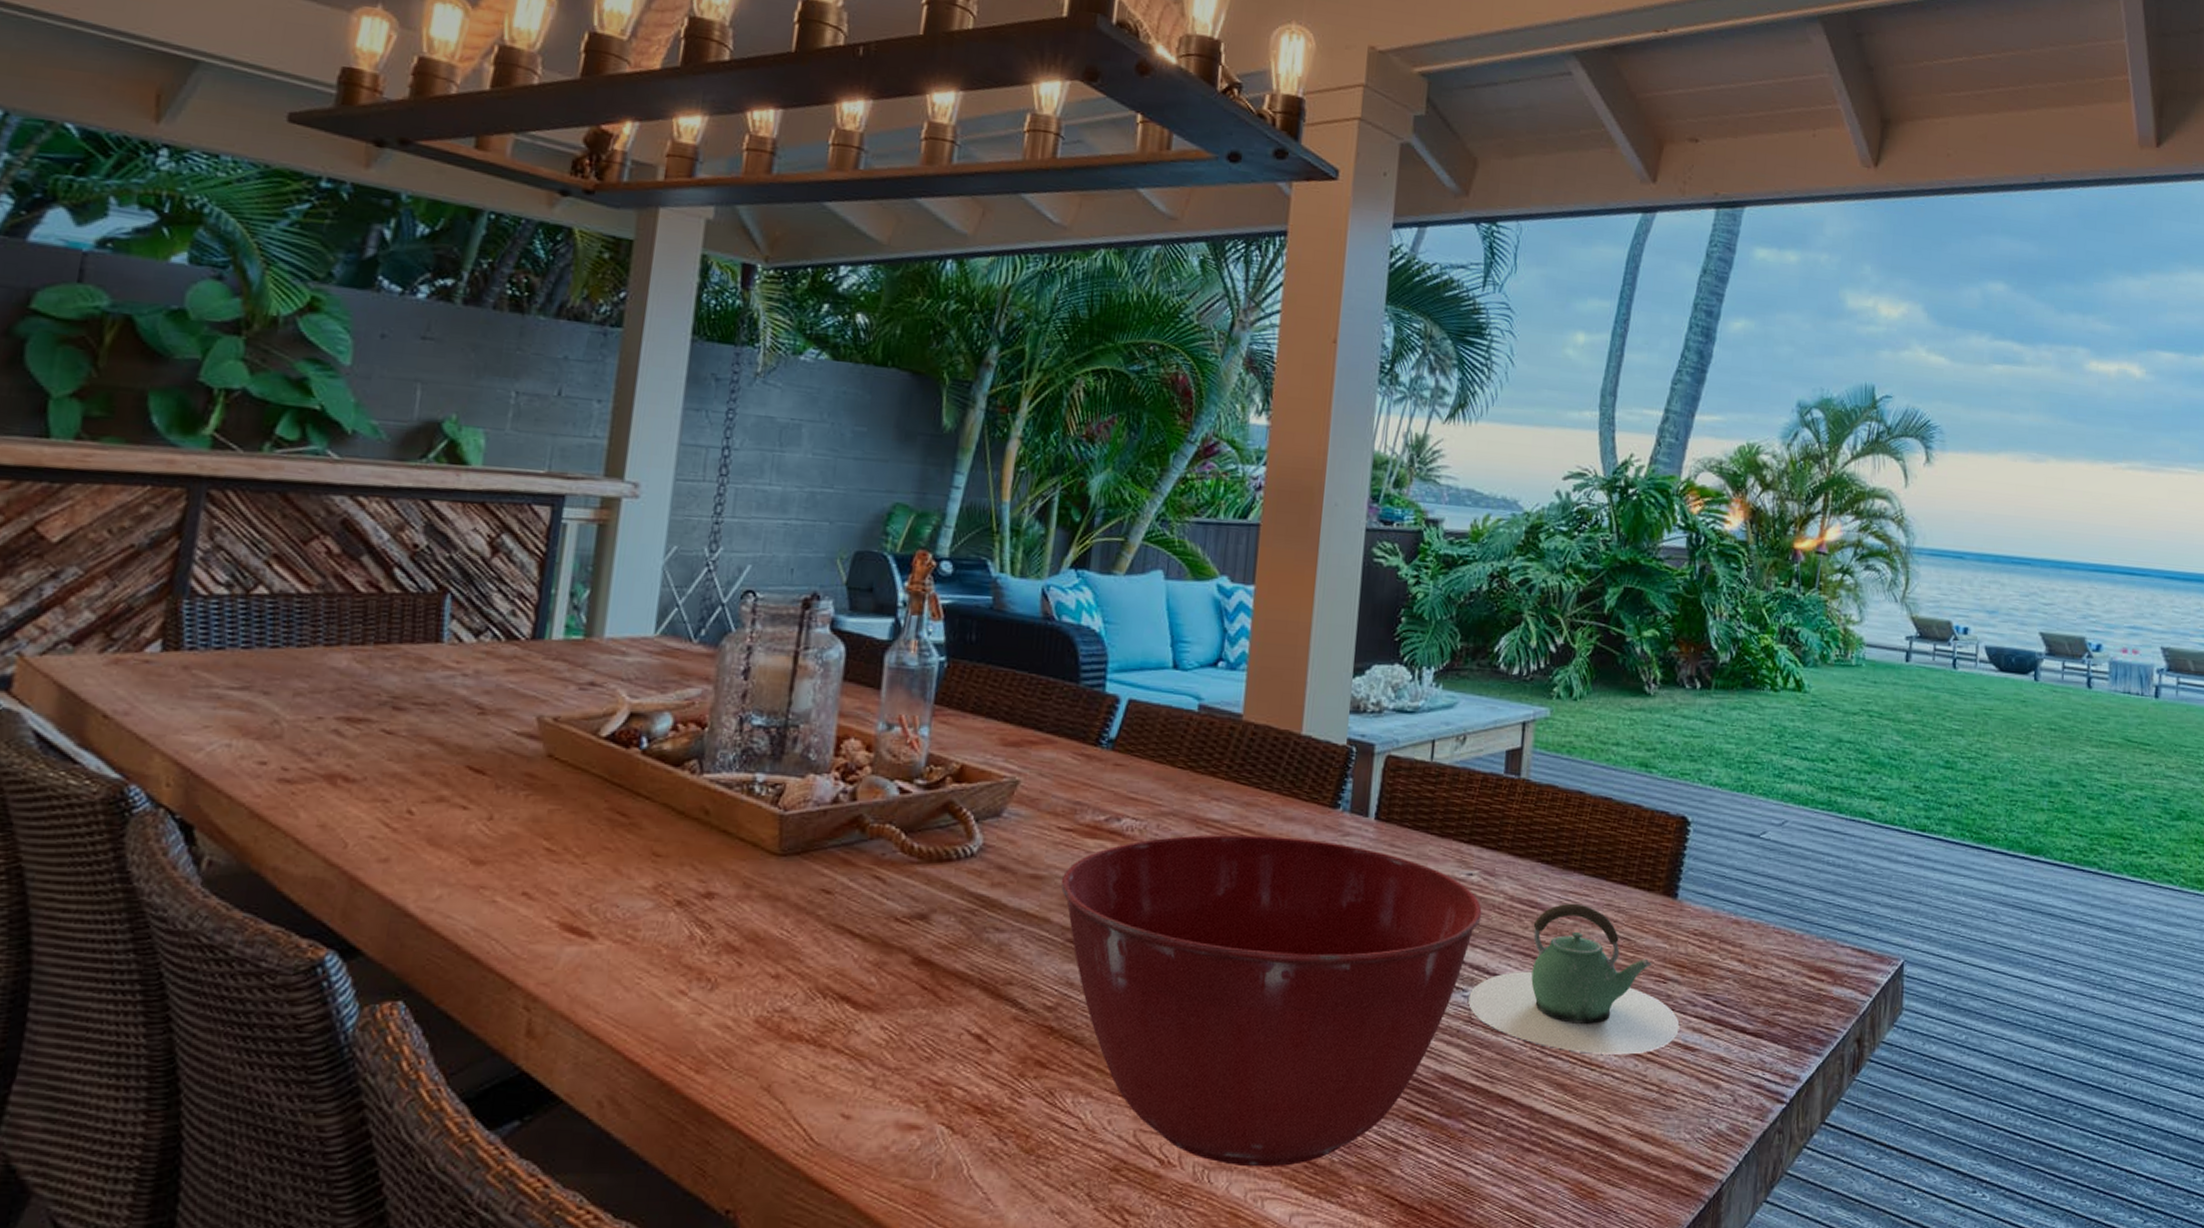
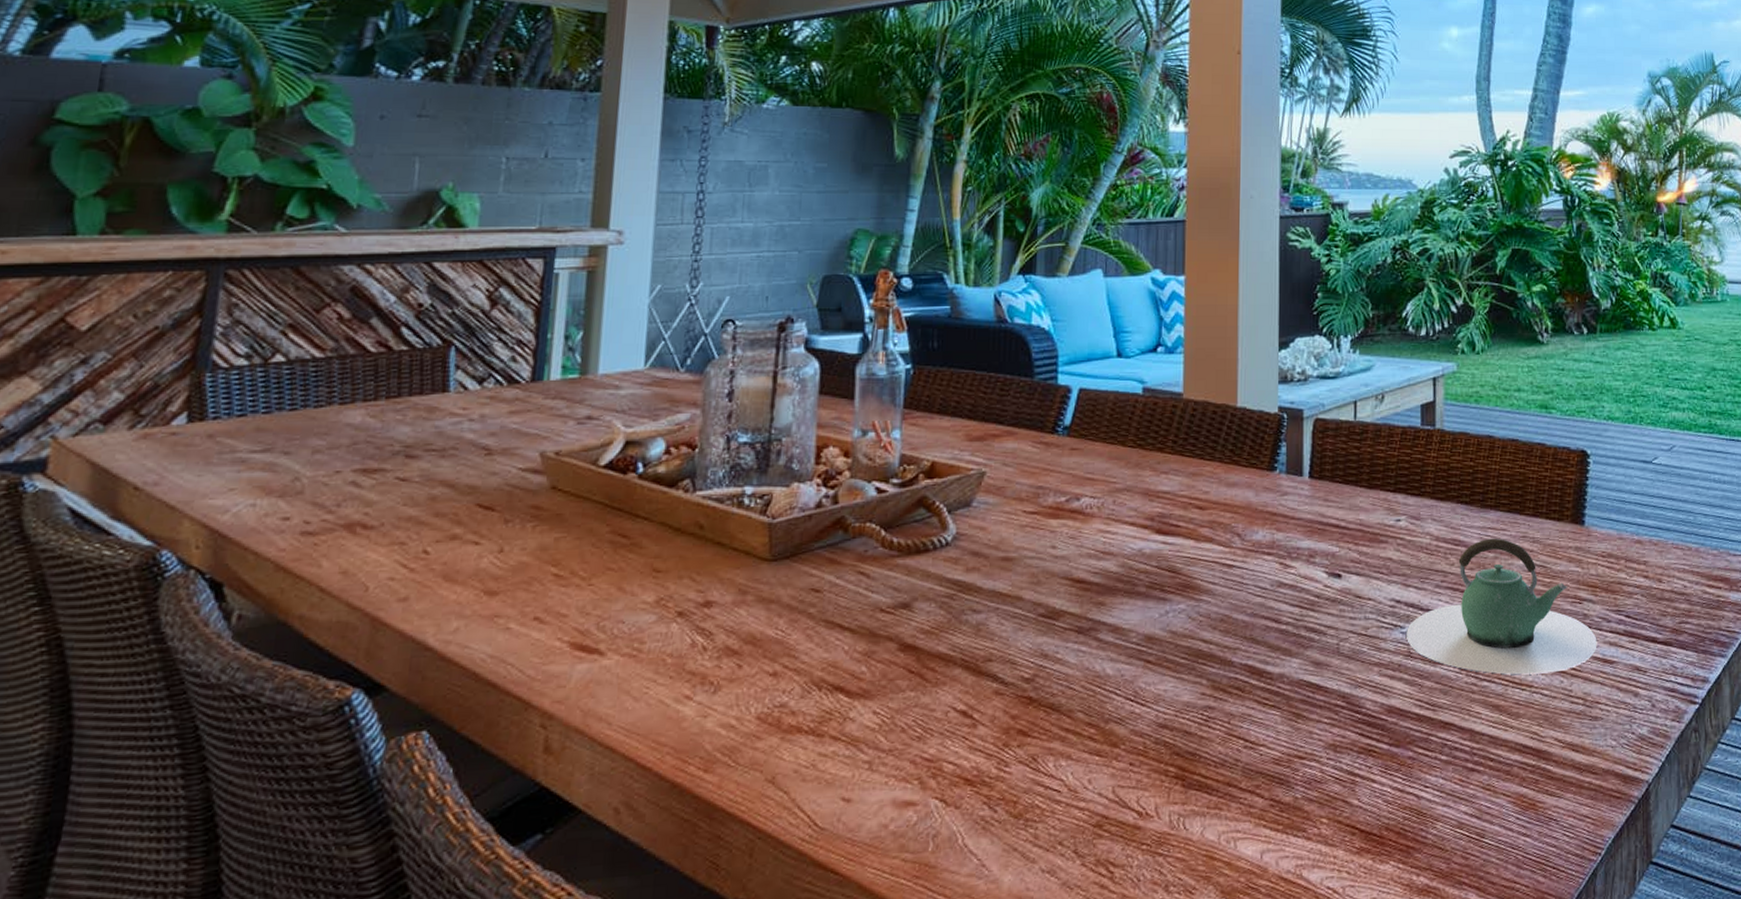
mixing bowl: present [1060,834,1482,1168] -> none [1029,501,1412,811]

